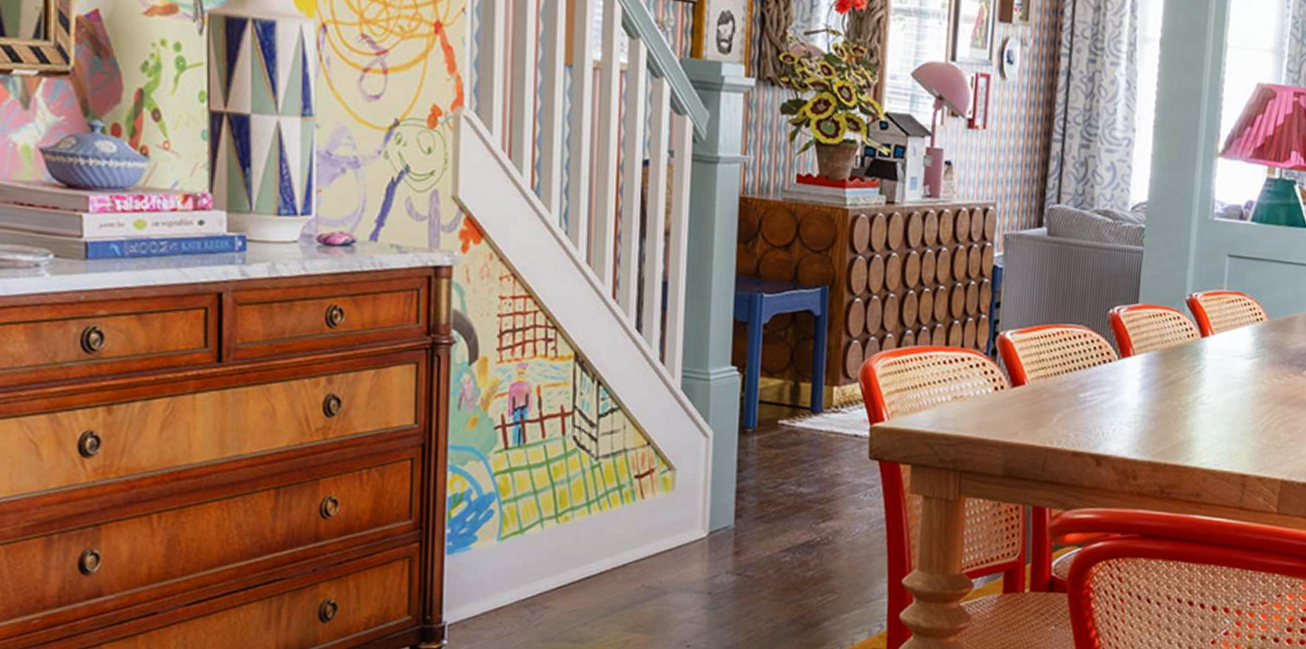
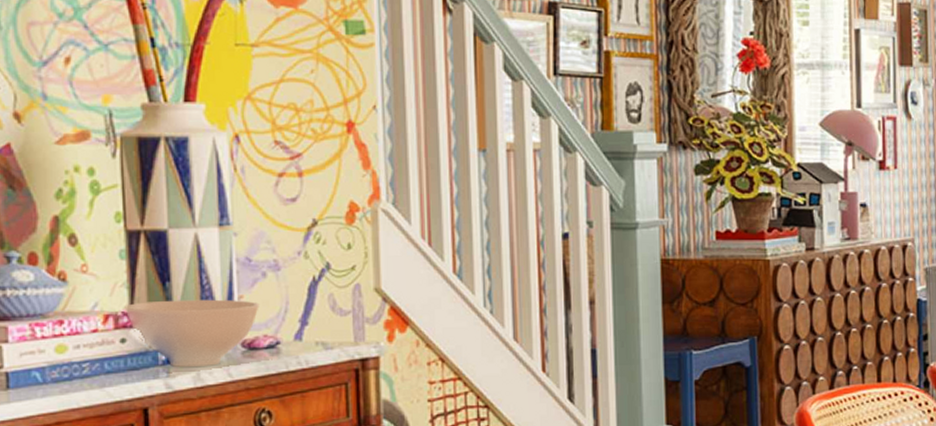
bowl: none [204,185,337,258] -> present [124,299,259,368]

